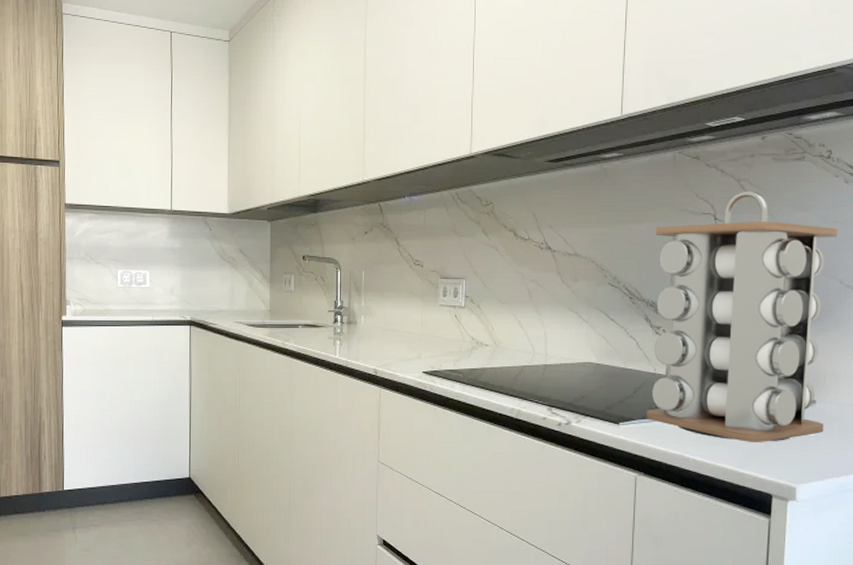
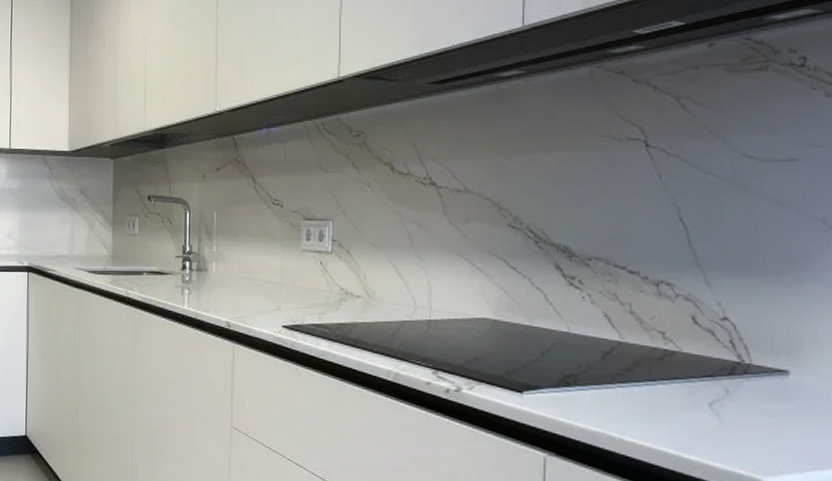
spice rack: present [646,191,838,442] -> none [558,110,817,422]

